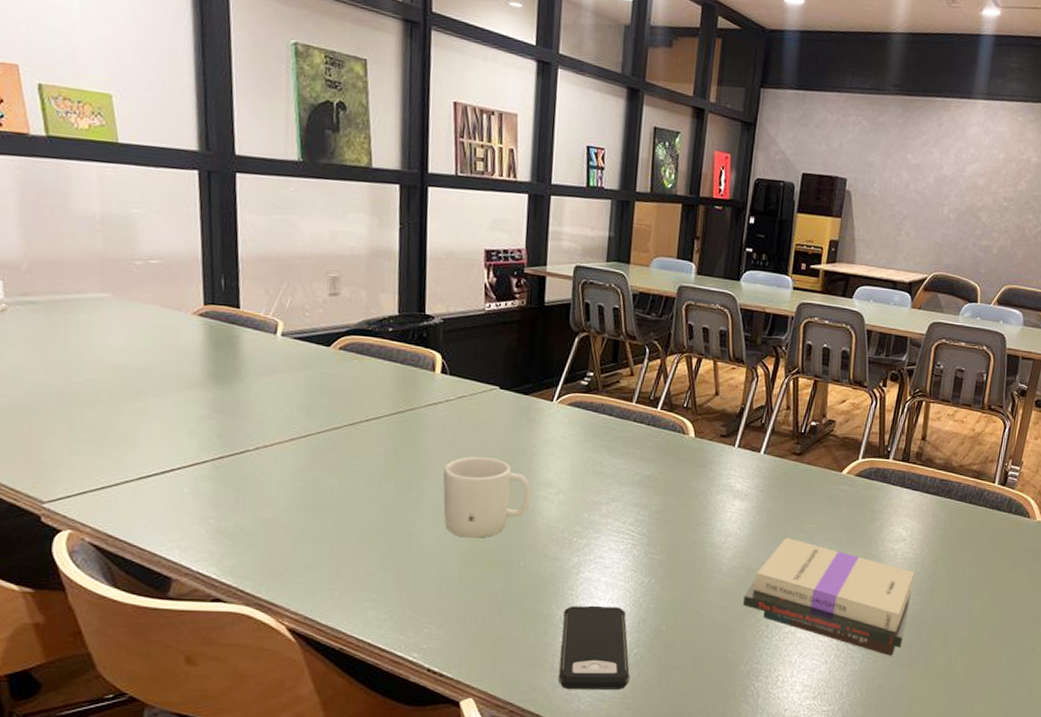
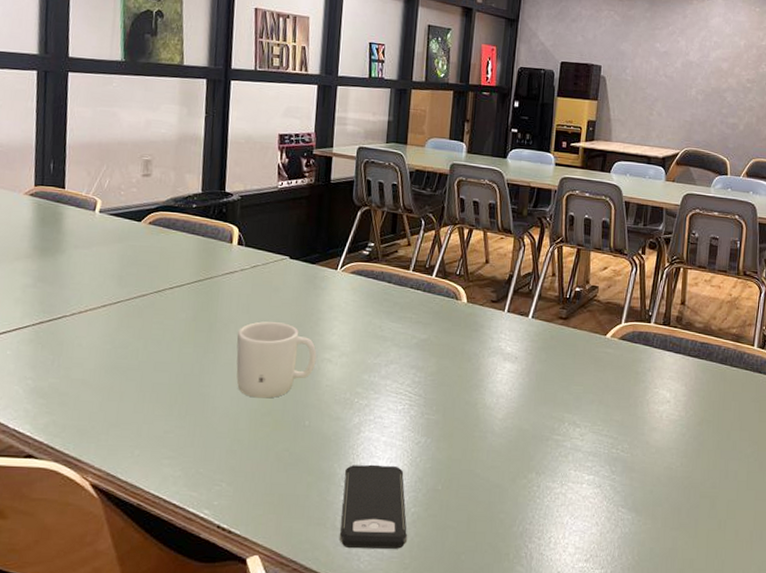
books: present [743,537,915,656] -> none [515,398,681,519]

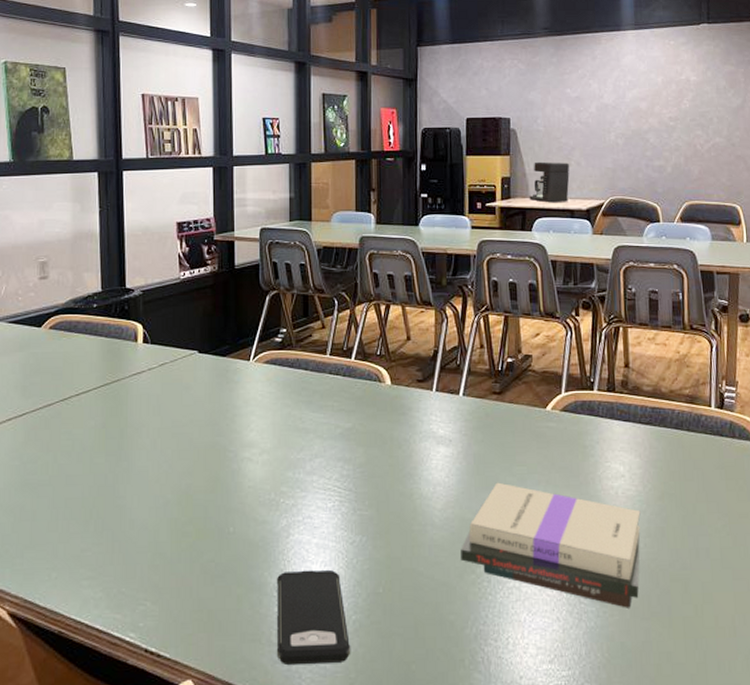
mug: present [236,321,317,399] -> none [149,421,236,506]
books: none [515,398,681,519] -> present [461,482,641,608]
coffee maker: none [611,109,651,149] -> present [529,161,570,203]

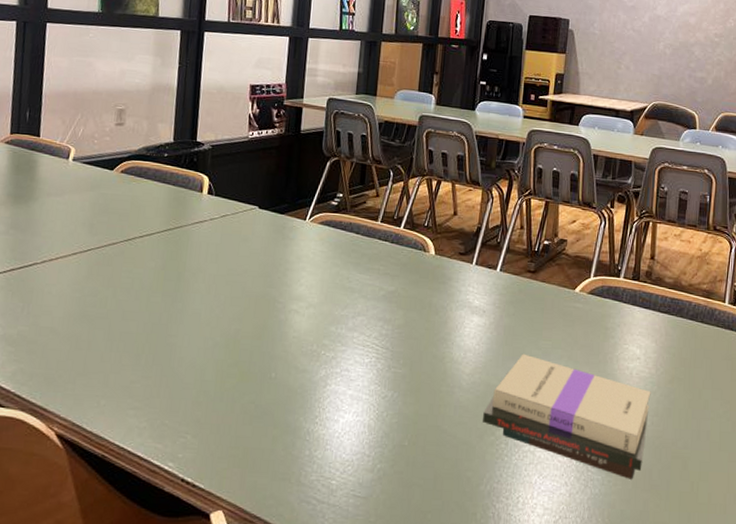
phone: present [276,570,351,664] -> none [303,418,374,506]
coffee maker: present [529,161,570,203] -> none [579,62,619,102]

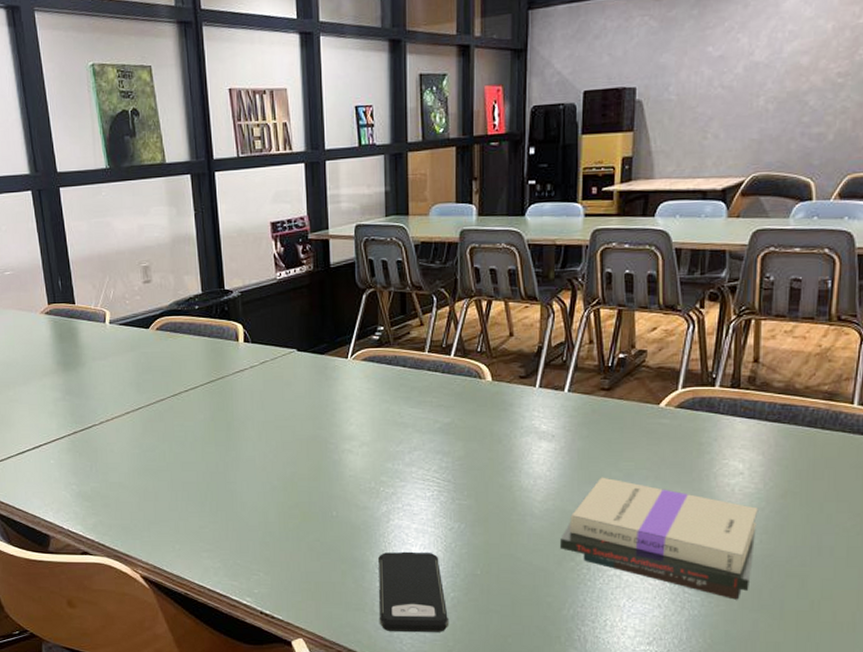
phone: none [303,418,374,506] -> present [377,551,450,632]

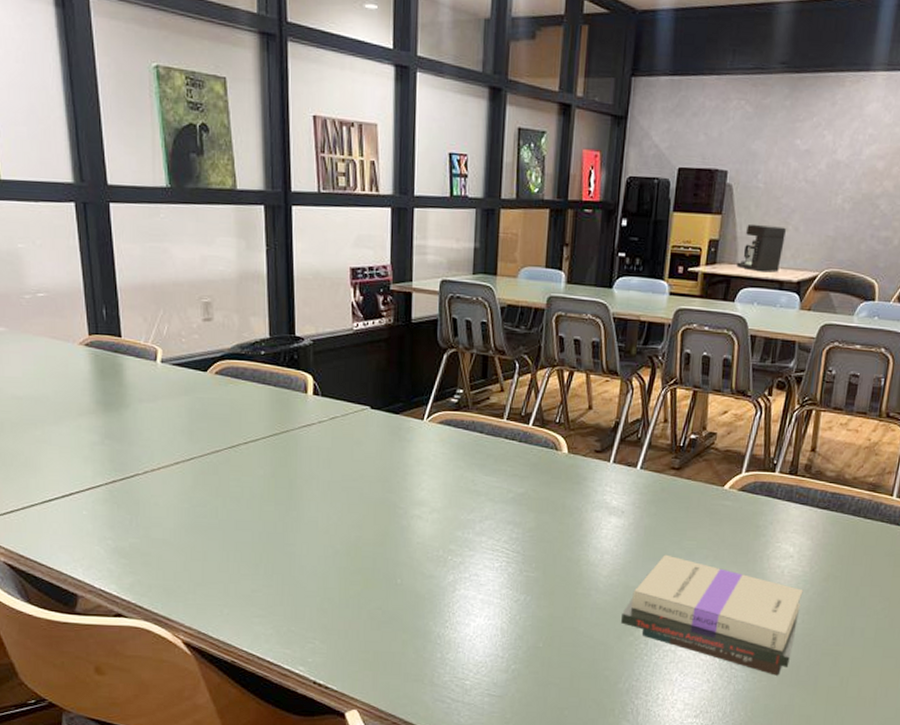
phone: present [377,551,450,632] -> none [437,622,509,704]
coffee maker: none [654,135,704,184] -> present [736,224,786,272]

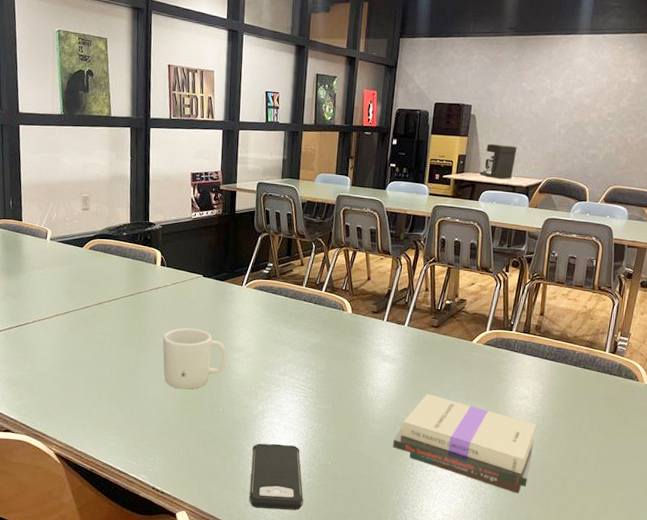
mug: none [319,476,406,557] -> present [162,328,227,390]
phone: none [437,622,509,704] -> present [248,443,304,510]

